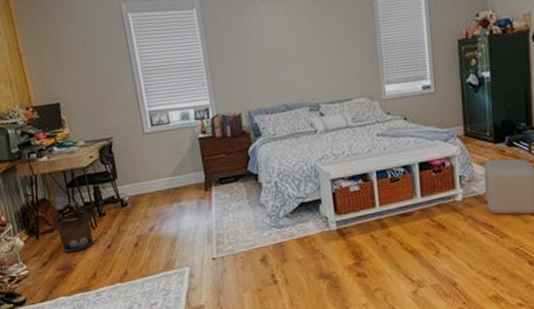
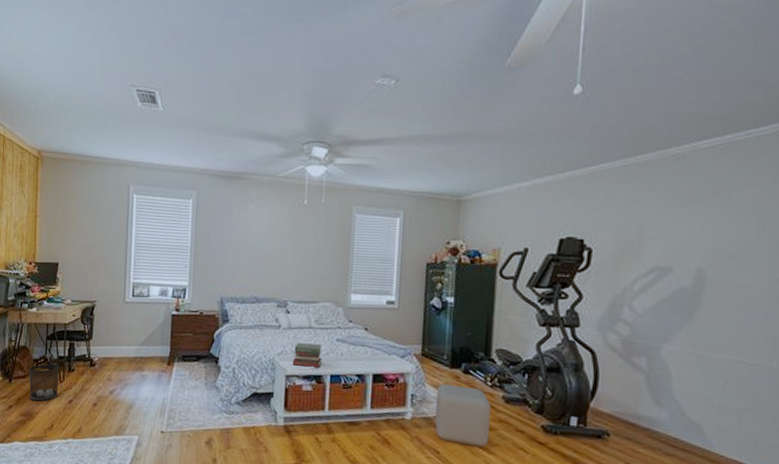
books: present [209,111,244,138] -> none [184,294,215,319]
books: none [335,142,365,168] -> present [292,343,322,369]

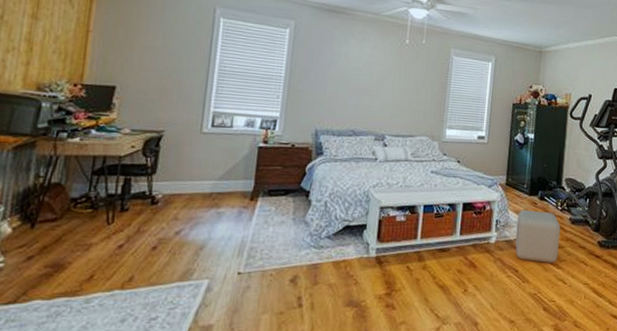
waste bin: present [29,363,60,402] -> none [61,202,108,249]
books: present [292,343,322,369] -> none [387,175,416,199]

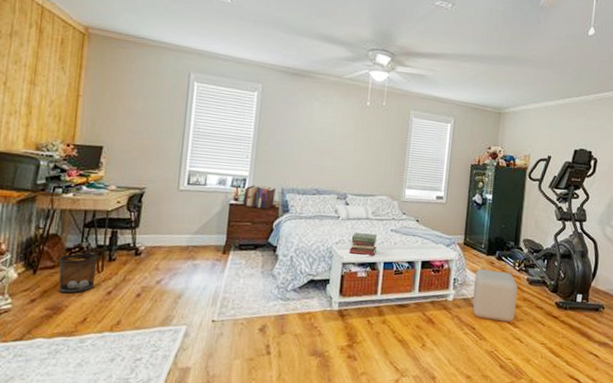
waste bin: none [61,202,108,249] -> present [59,252,98,294]
books: none [272,125,309,152] -> present [242,184,276,209]
books: none [387,175,416,199] -> present [349,233,377,256]

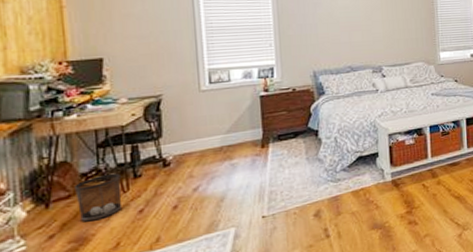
books: present [242,184,276,209] -> none [273,71,308,96]
books: present [349,233,377,256] -> none [393,101,421,124]

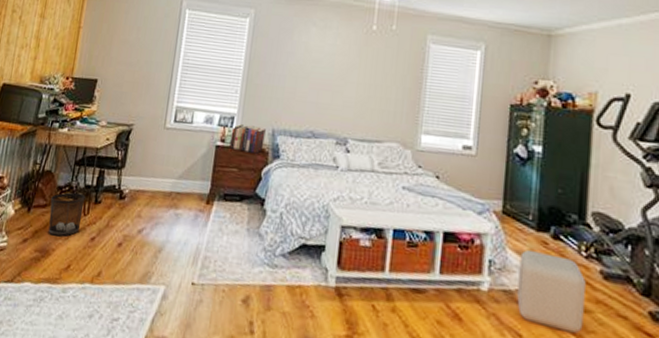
books: none [273,71,308,96] -> present [229,123,266,154]

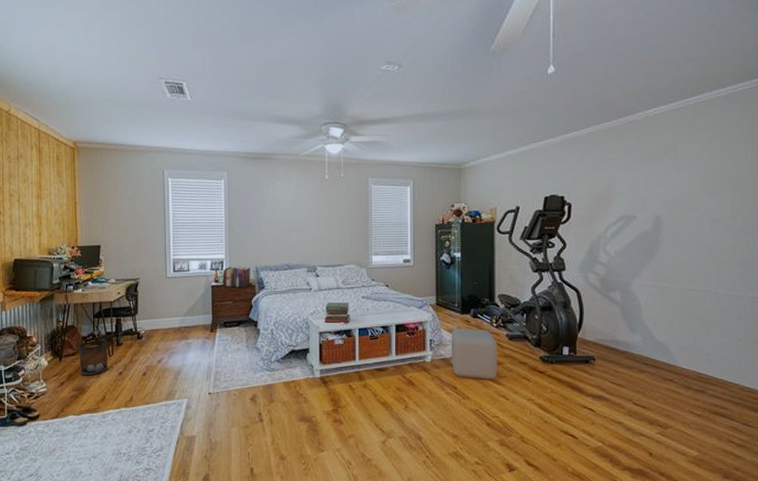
books: none [349,188,384,221] -> present [324,302,350,324]

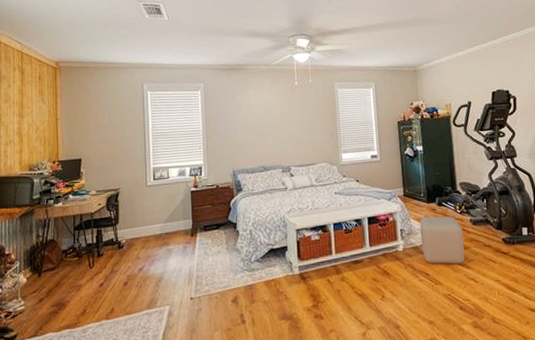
waste bin: present [78,339,108,376] -> none [58,251,89,290]
books: present [222,265,251,288] -> none [201,170,229,192]
books: present [324,302,350,324] -> none [300,199,325,220]

